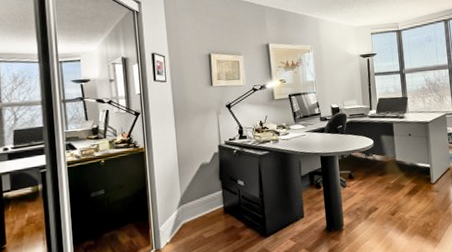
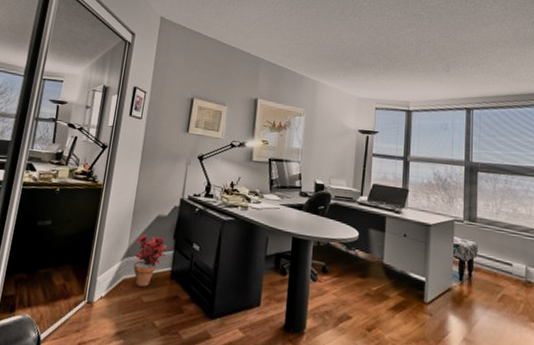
potted plant: none [185,181,216,227] -> present [134,234,167,287]

